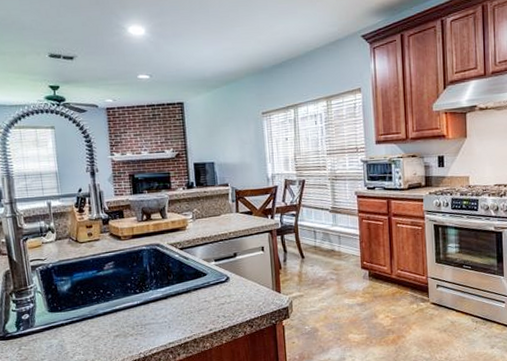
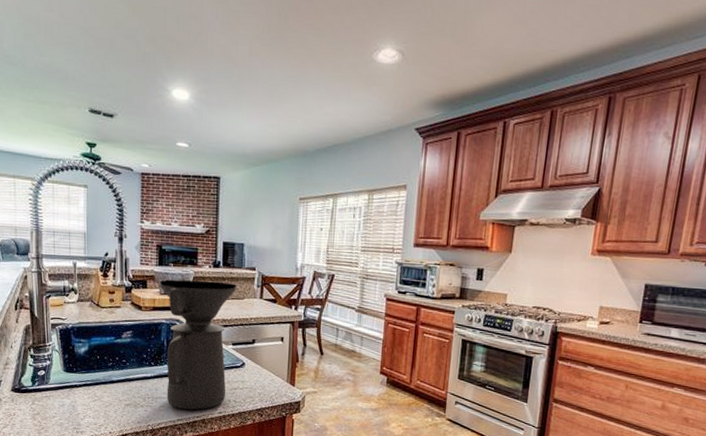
coffee maker: none [135,201,215,332] -> present [159,279,237,410]

